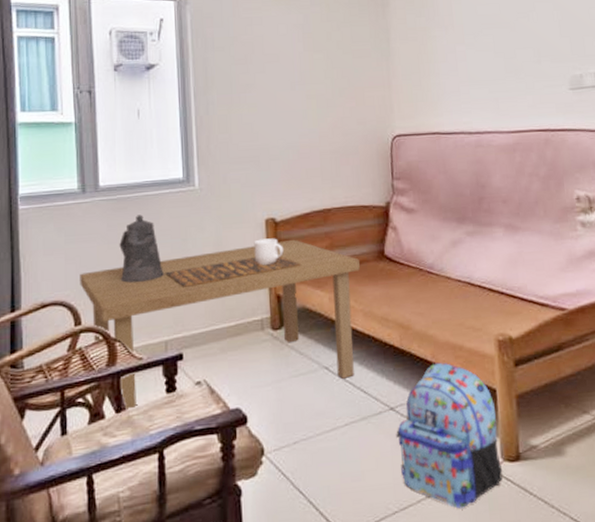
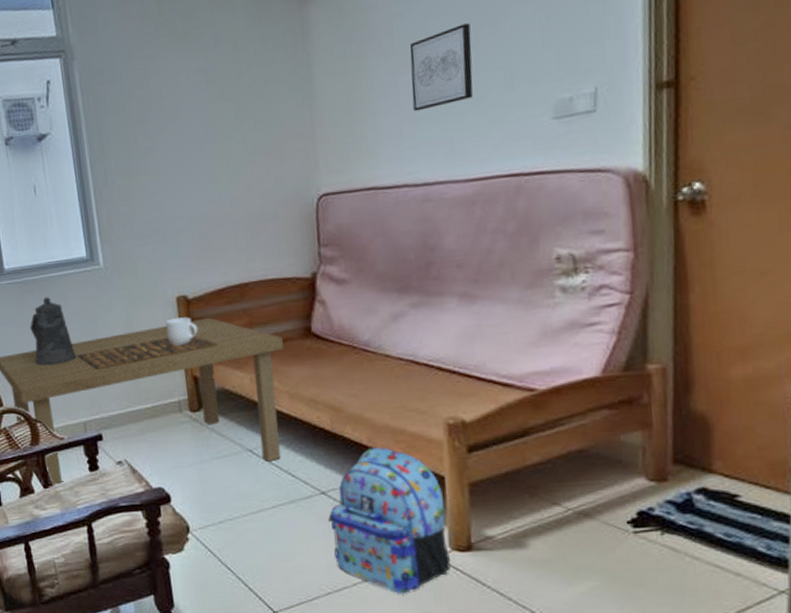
wall art: none [464,12,512,75] -> present [409,23,473,112]

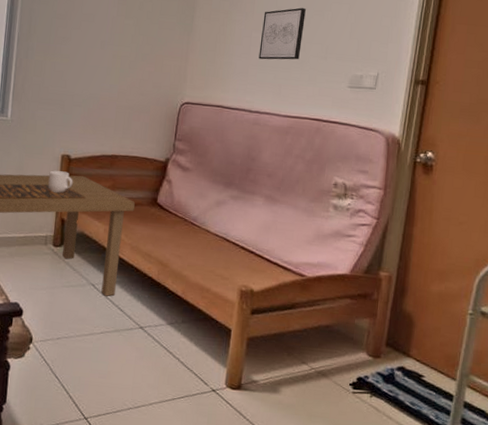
backpack: present [328,447,451,594] -> none [140,298,228,417]

